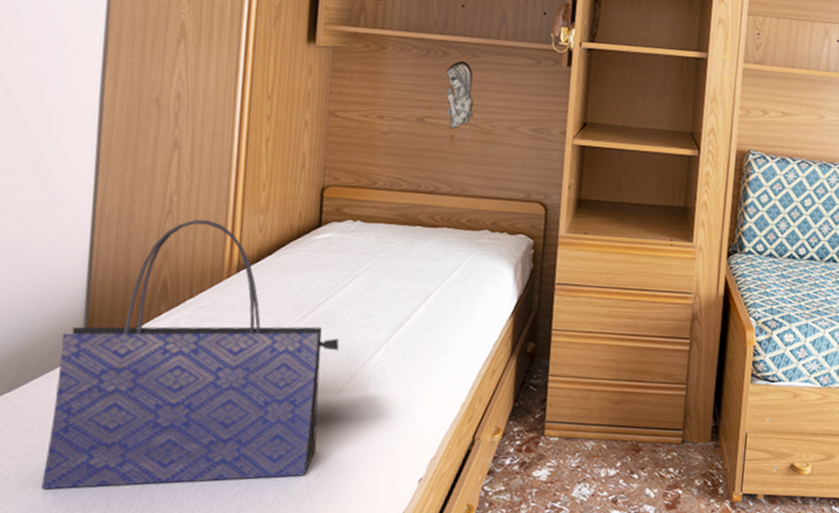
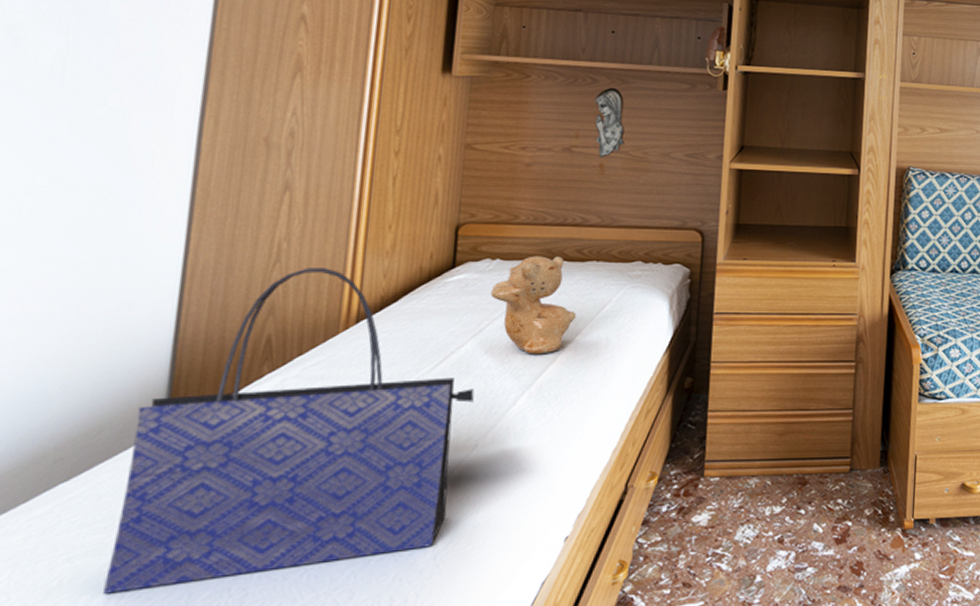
teddy bear: none [352,219,429,312] -> present [490,256,577,354]

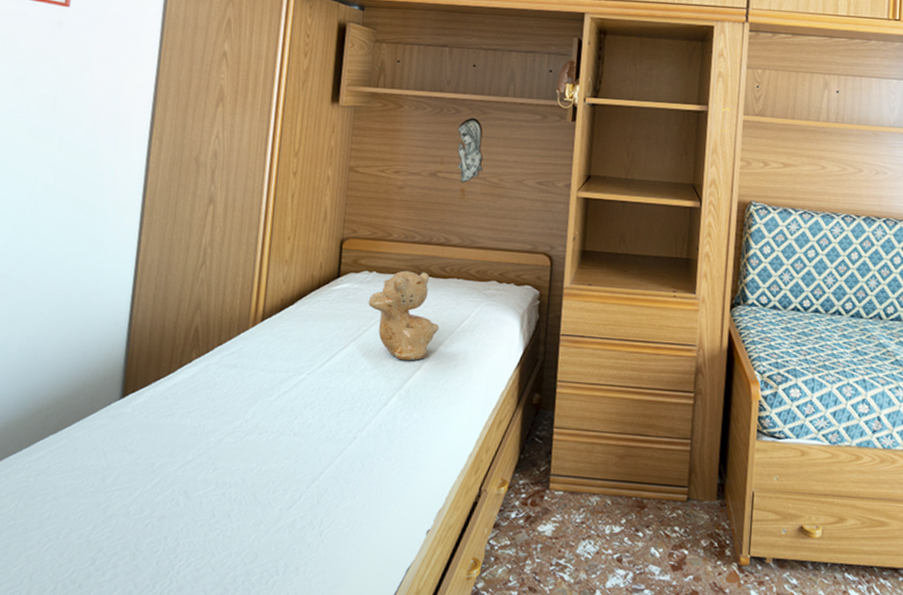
tote bag: present [103,268,474,594] -> none [78,270,354,530]

